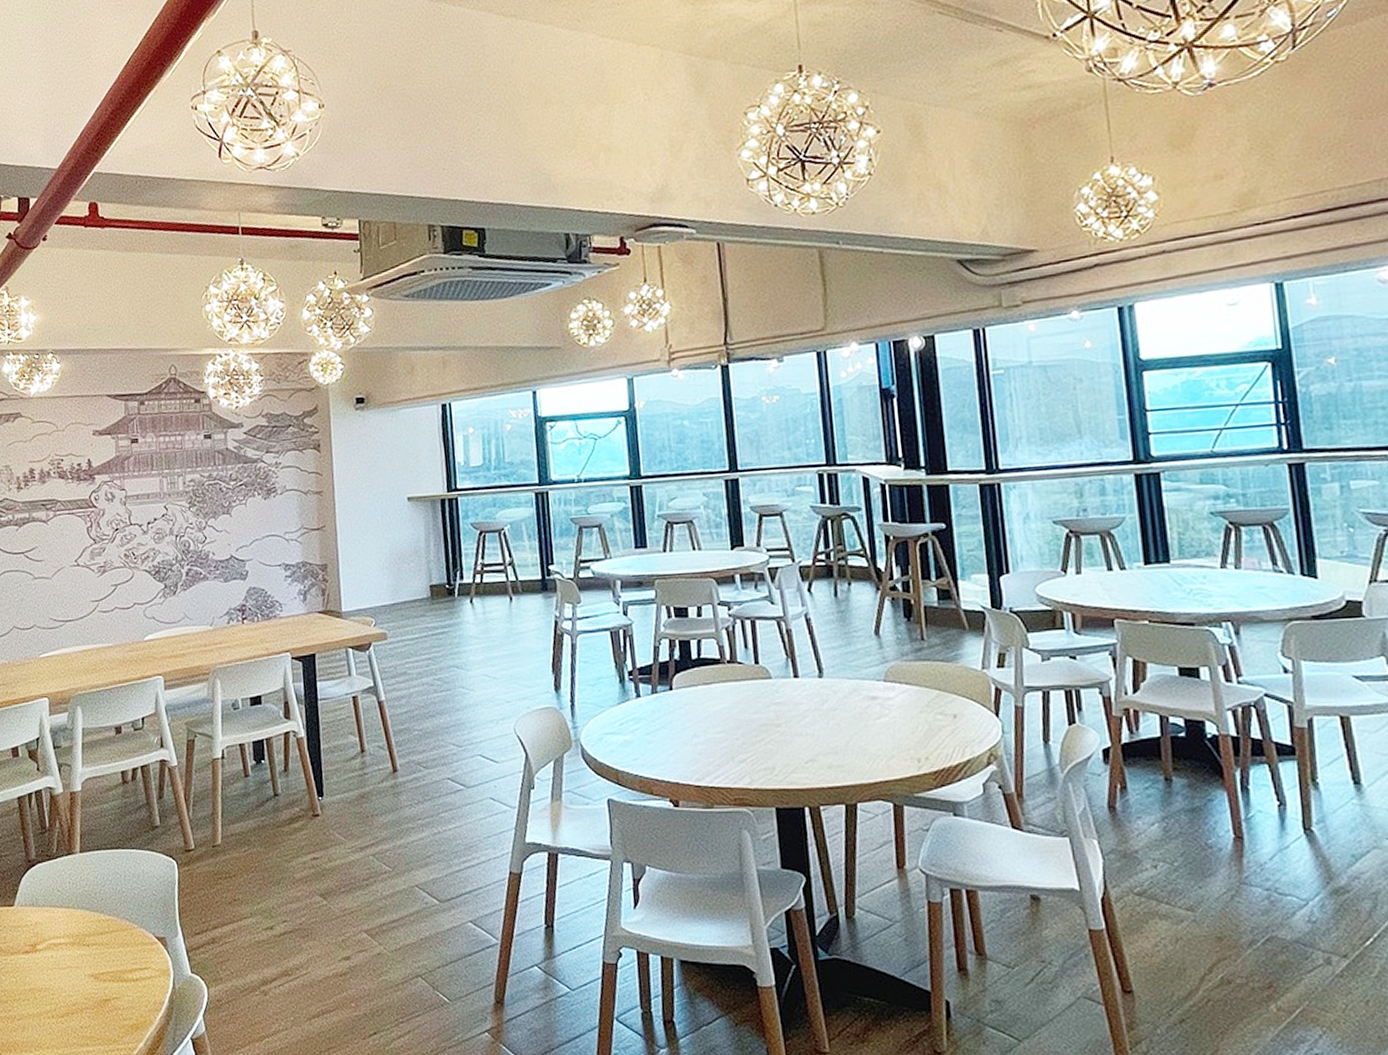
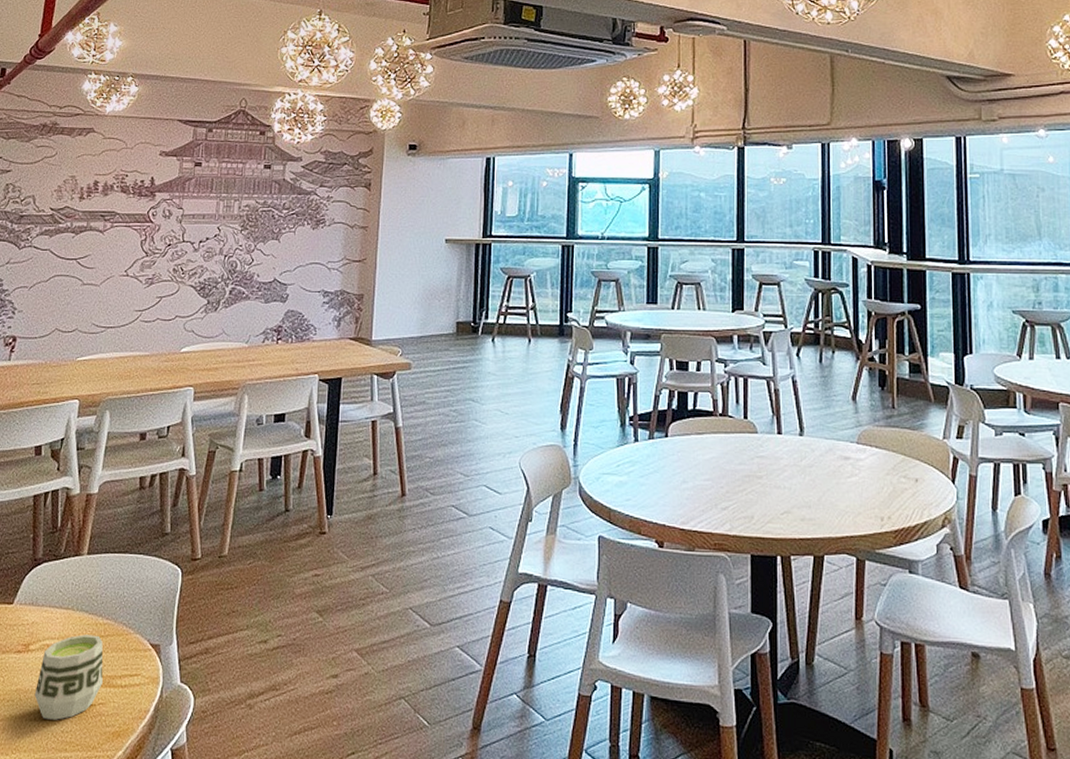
cup: none [48,931,114,1016] -> present [34,634,103,720]

